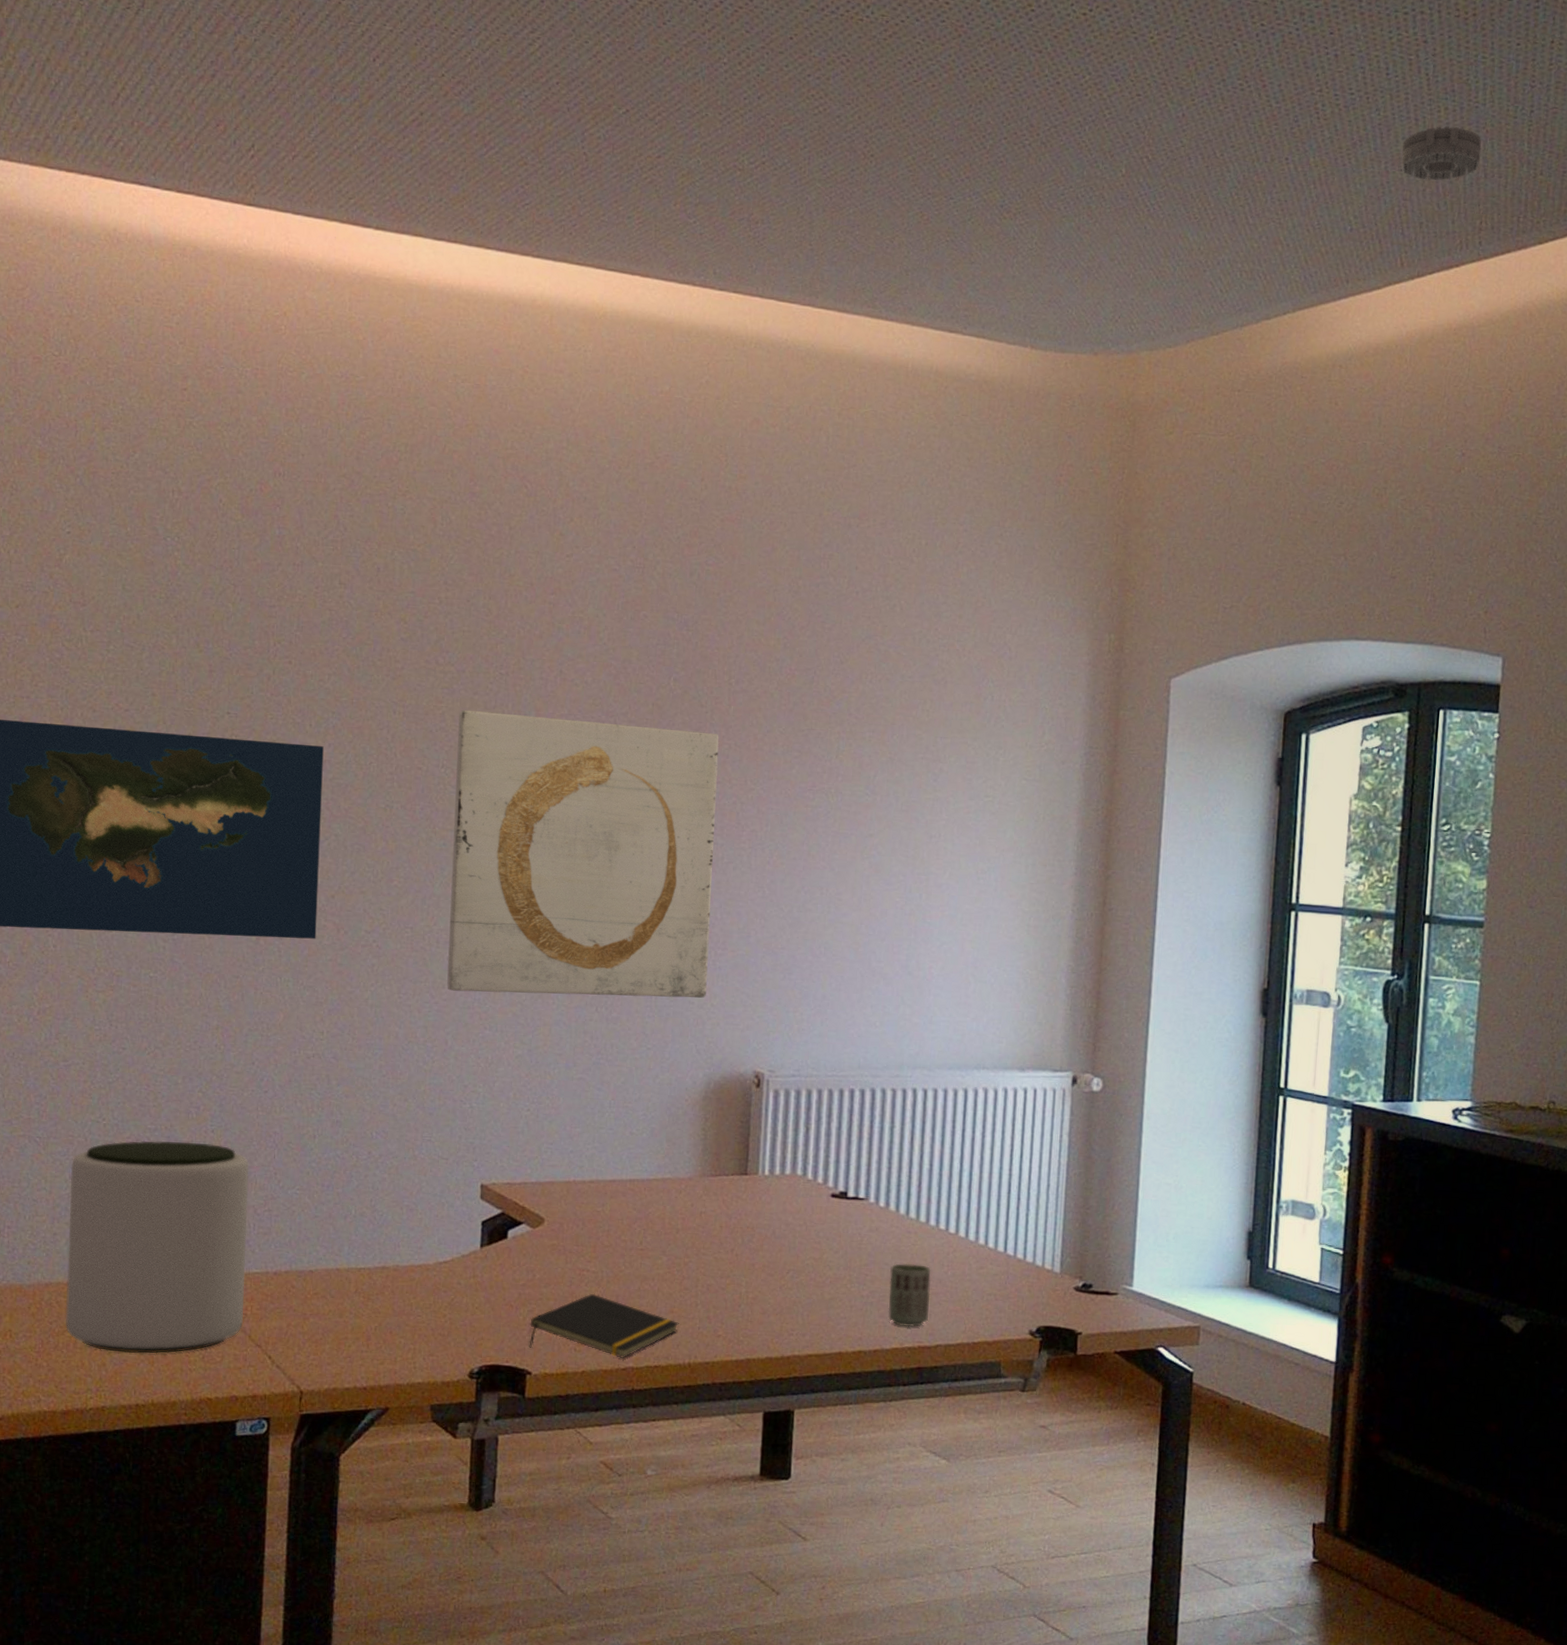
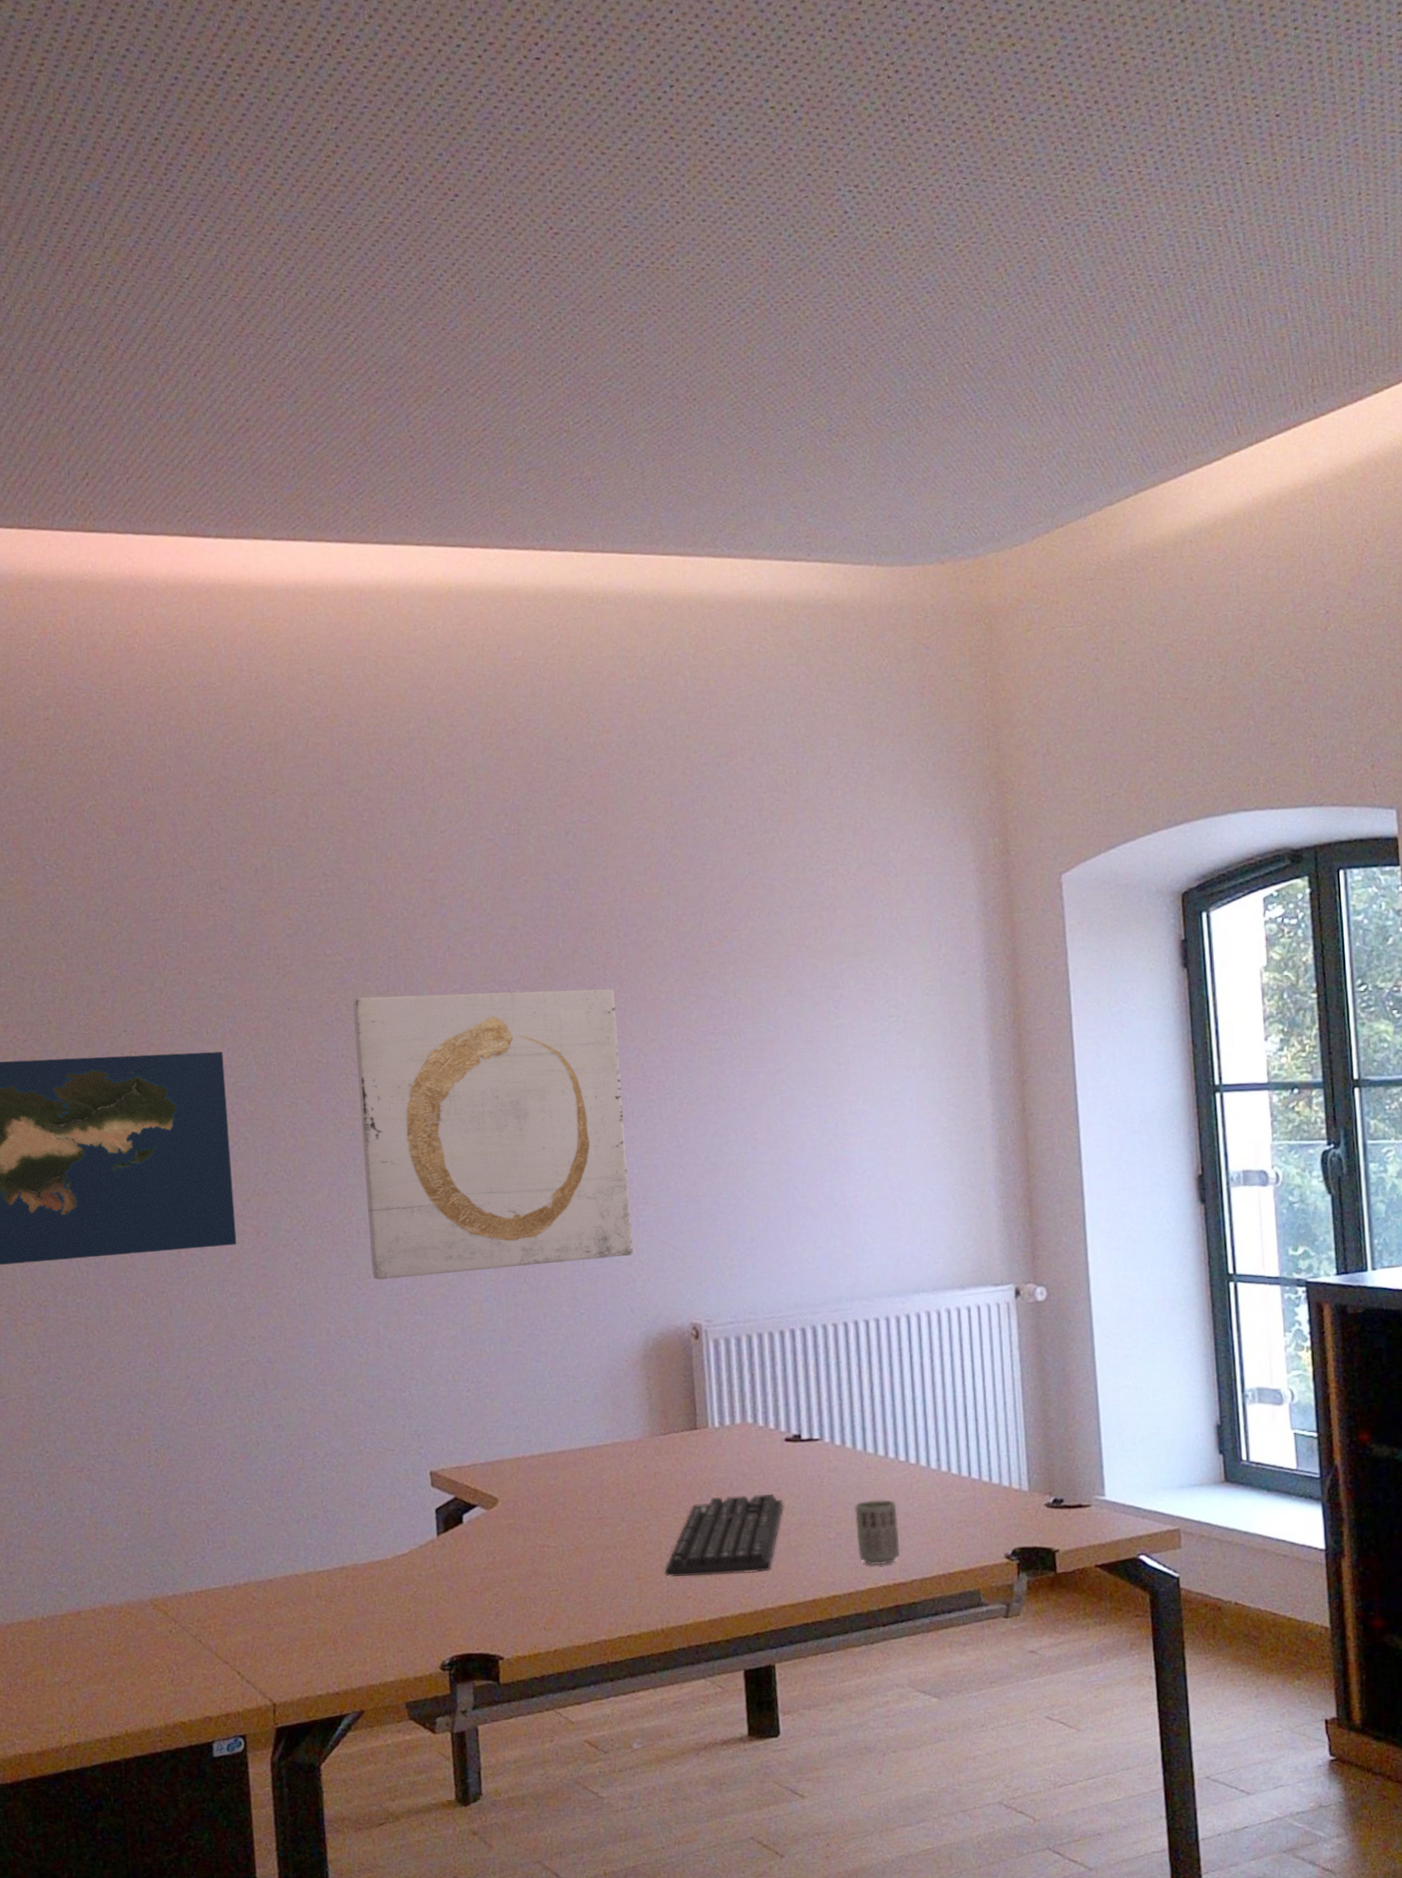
plant pot: present [65,1140,249,1354] -> none [19,1463,208,1686]
notepad: present [529,1293,679,1359] -> none [496,1569,647,1633]
keyboard: none [698,1242,823,1320] -> present [664,1494,784,1577]
smoke detector: present [1401,126,1481,181] -> none [1223,290,1303,347]

